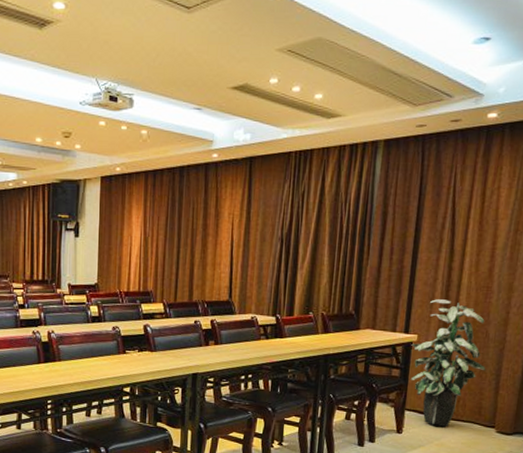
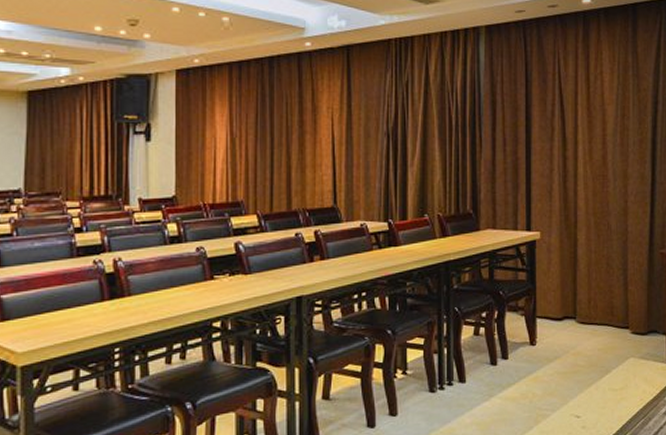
indoor plant: present [411,299,486,428] -> none [535,191,613,334]

